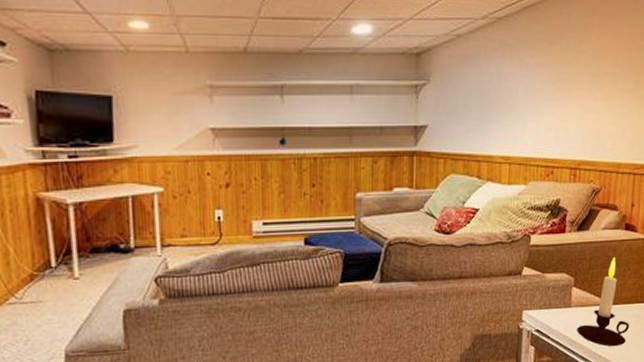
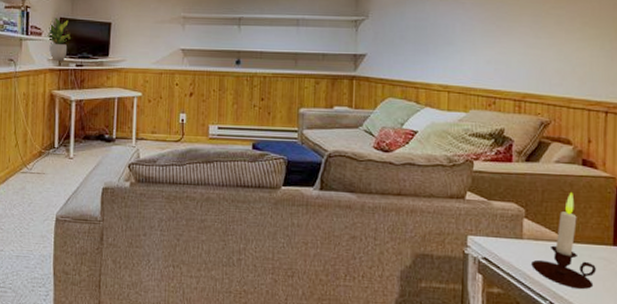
potted plant: none [20,91,59,153] -> present [48,18,73,62]

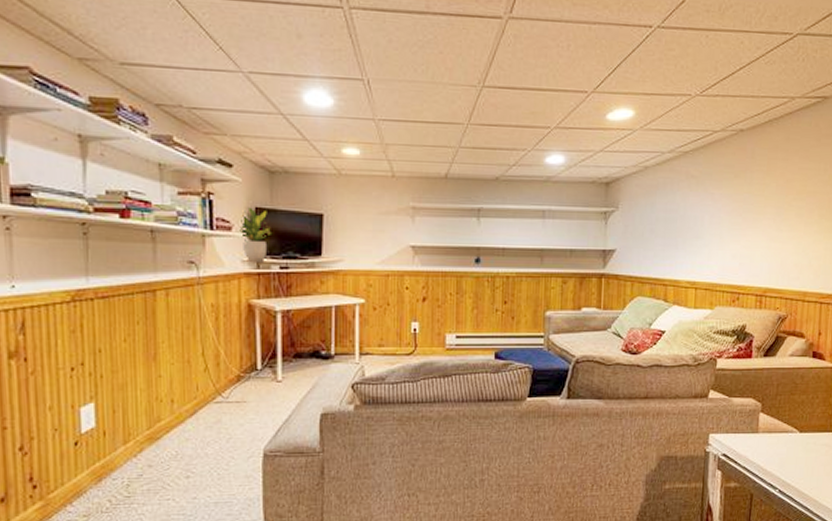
candle: present [531,191,596,290] -> none [765,383,819,476]

